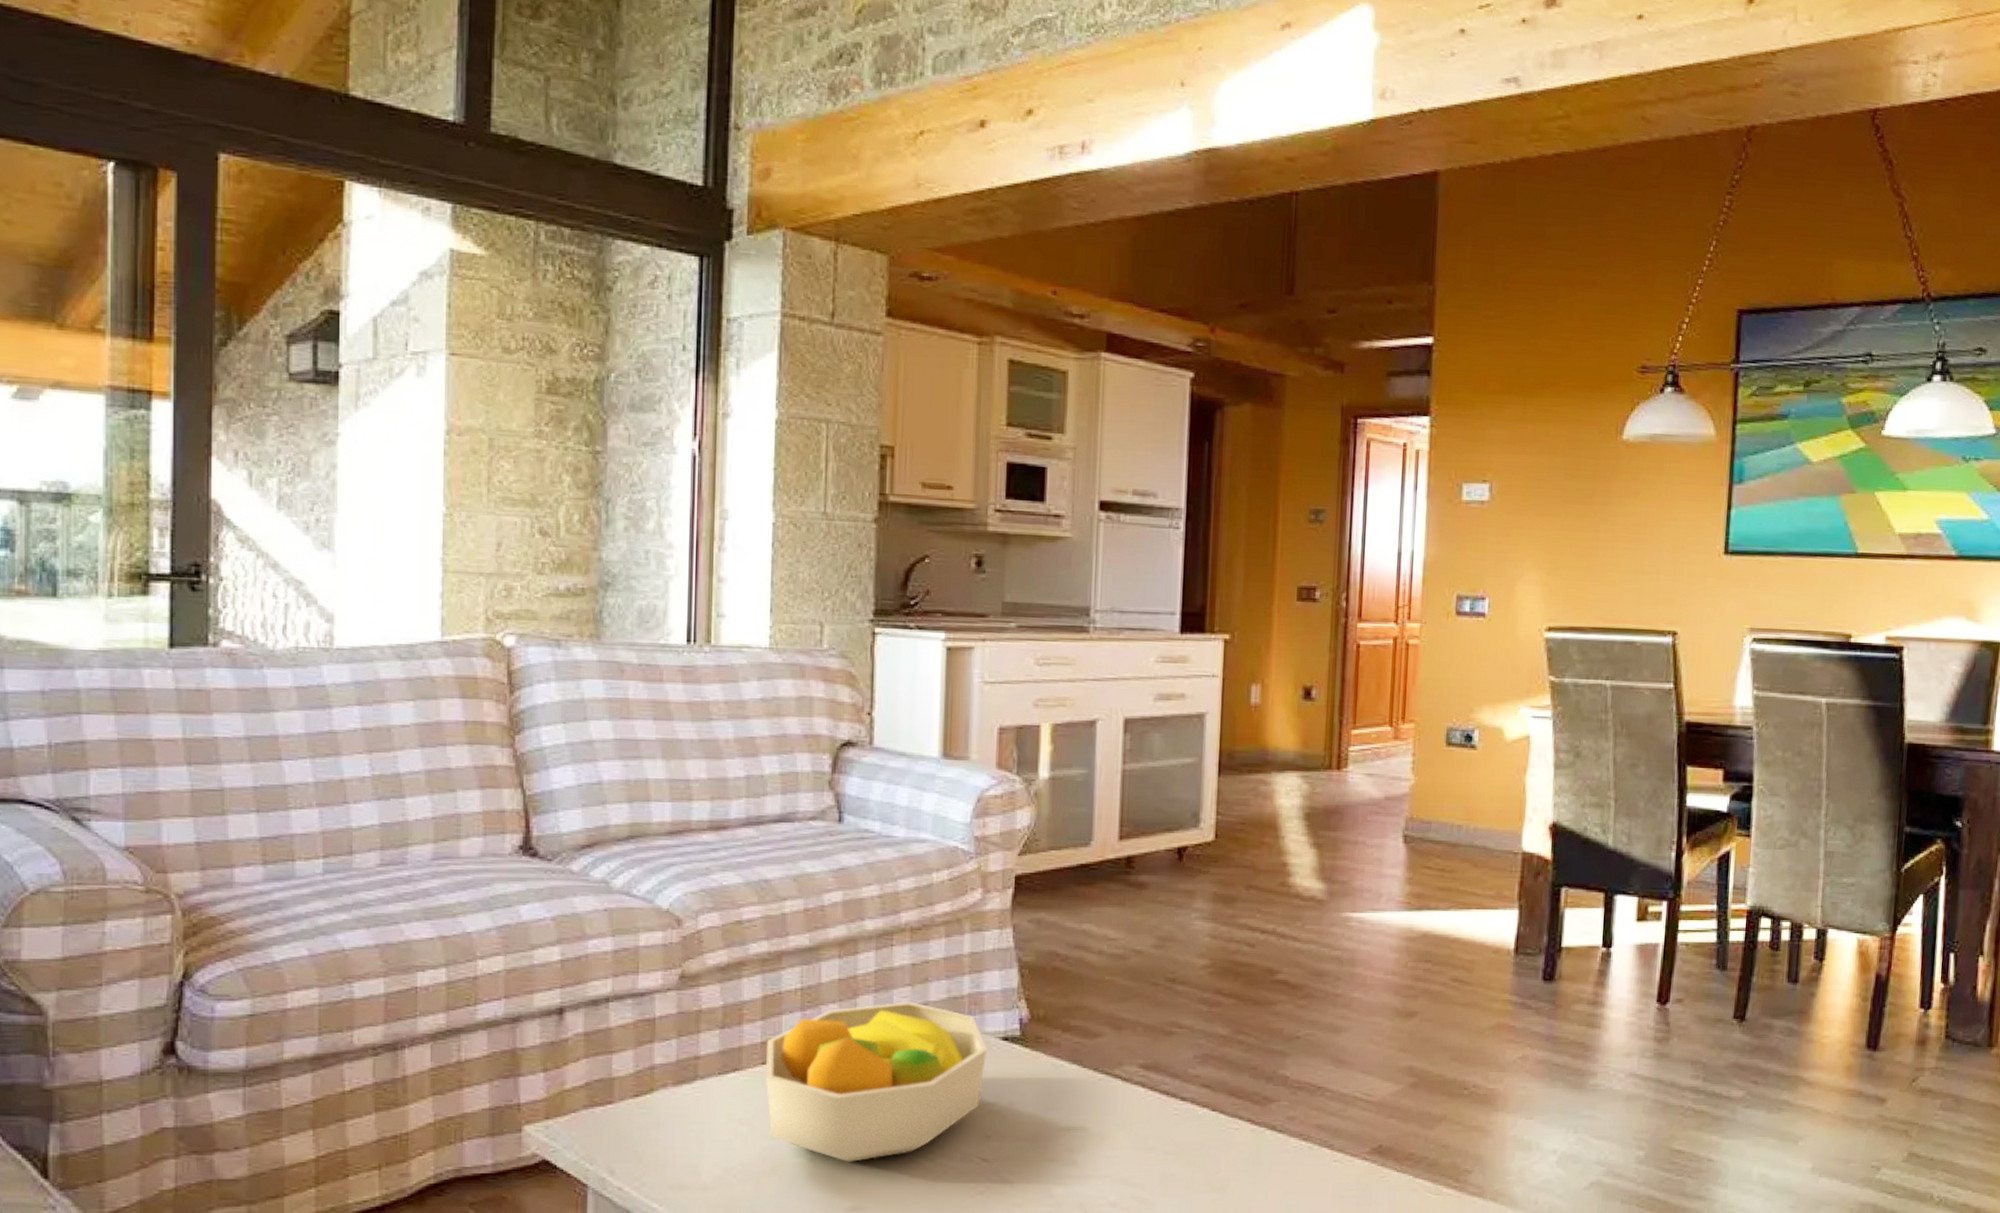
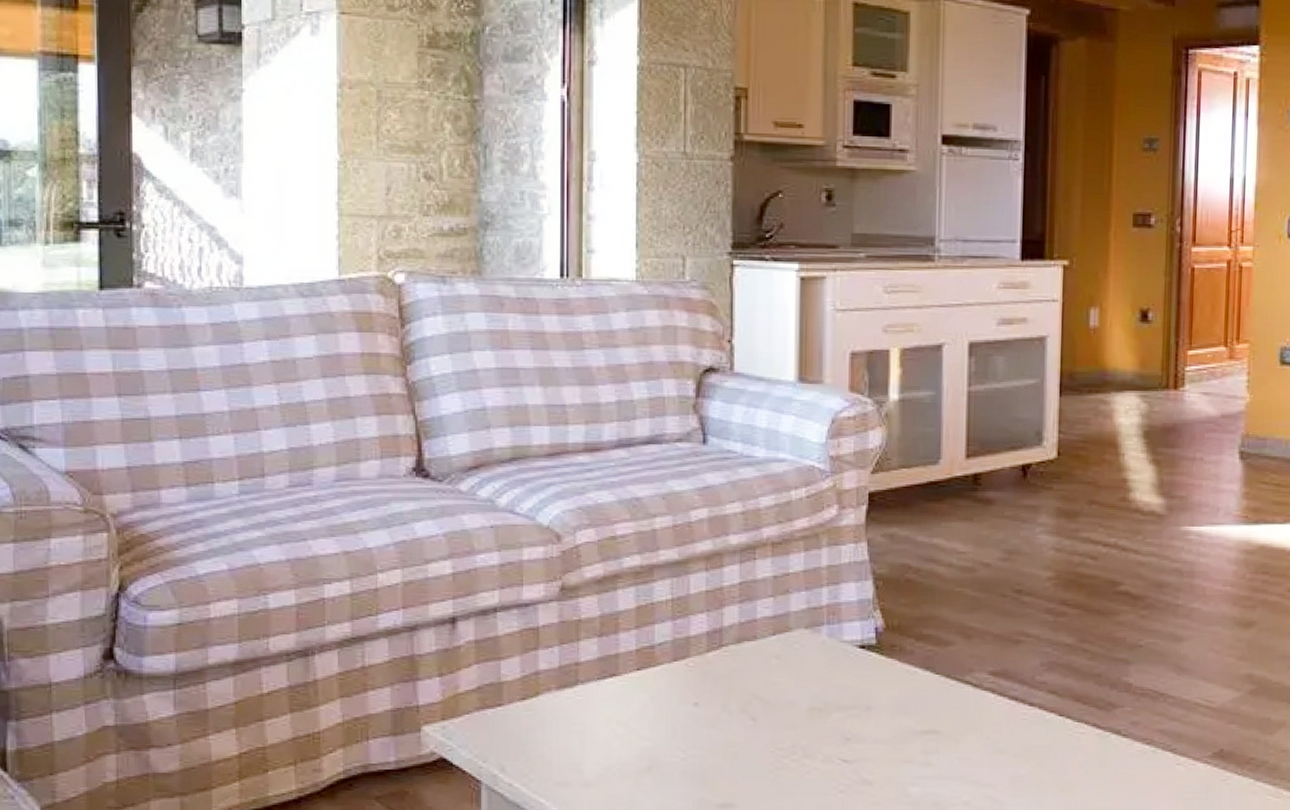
fruit bowl: present [765,1001,988,1163] -> none [640,612,846,763]

